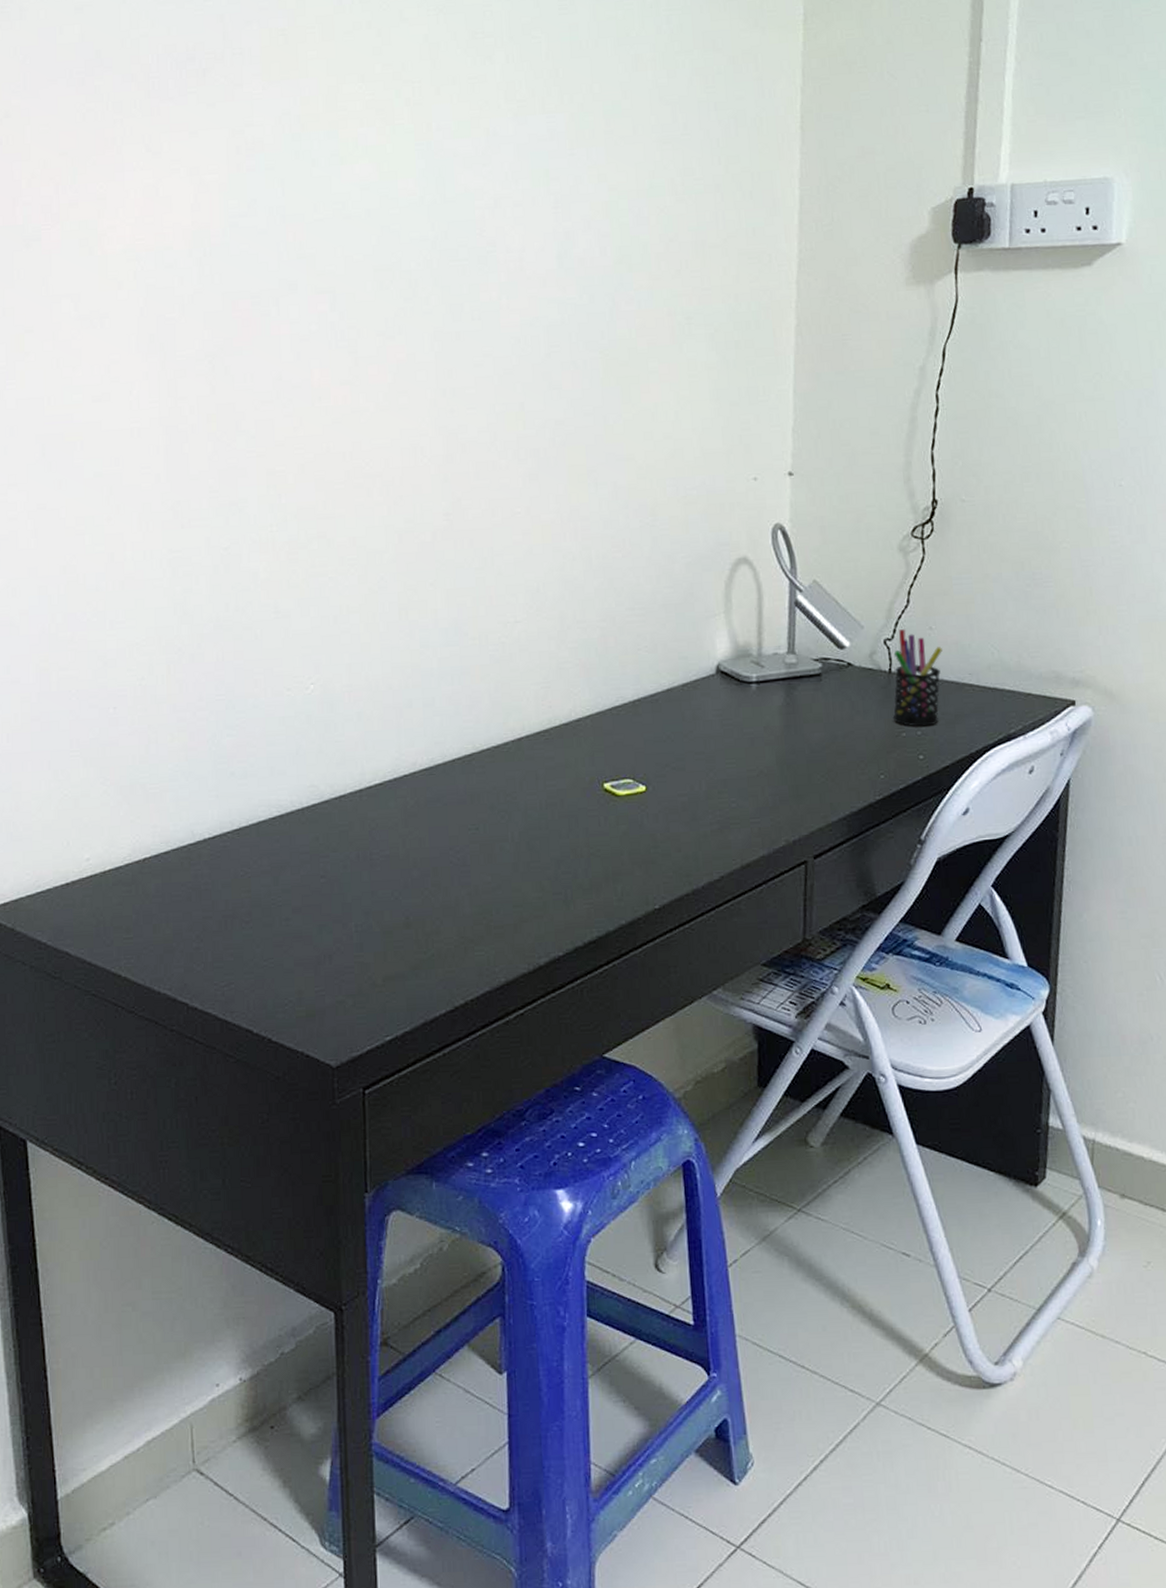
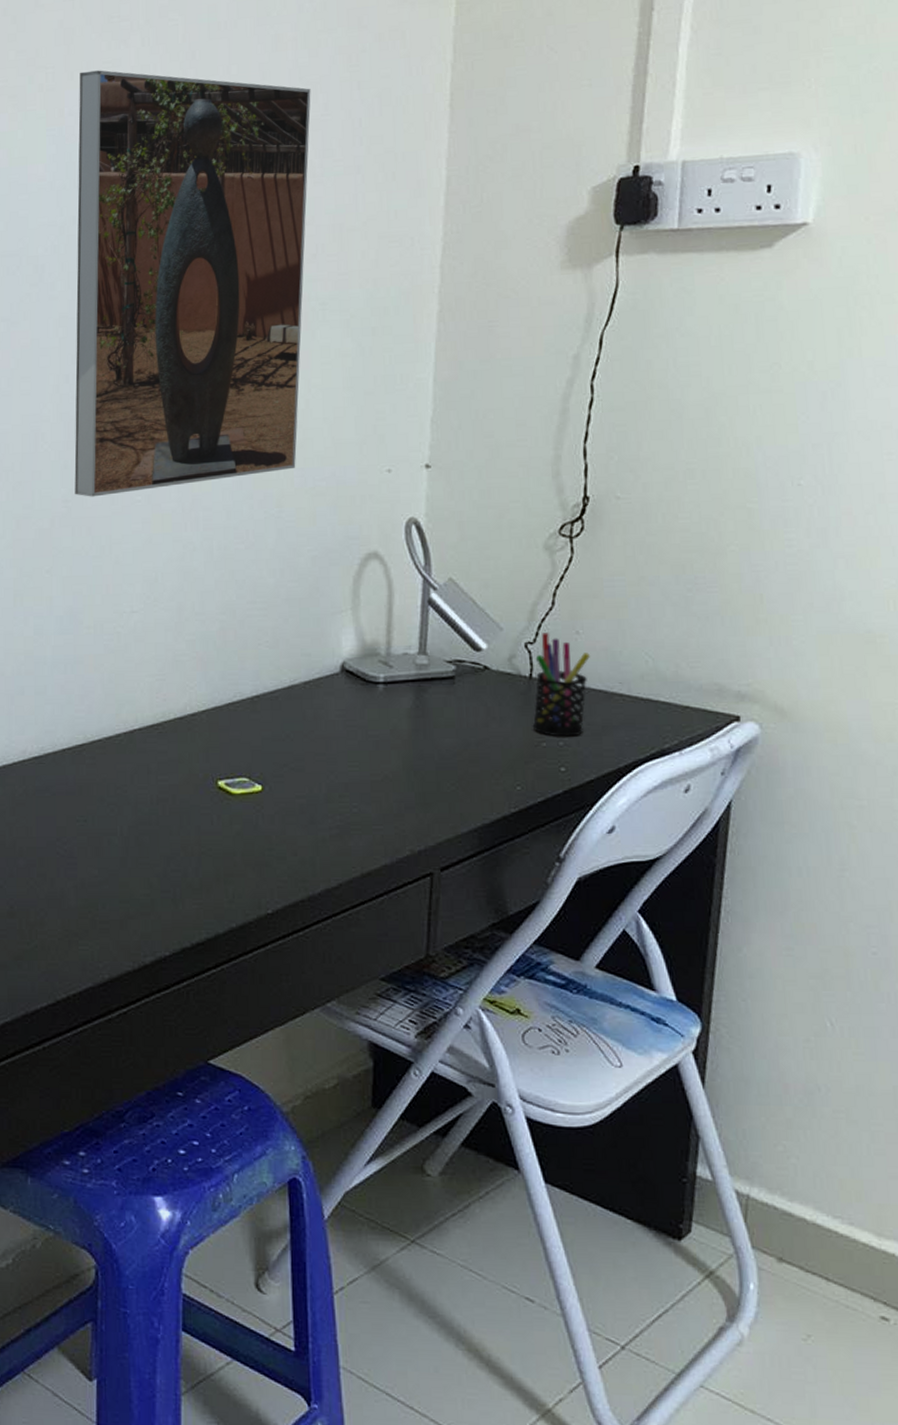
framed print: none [446,85,671,510] -> present [74,70,311,497]

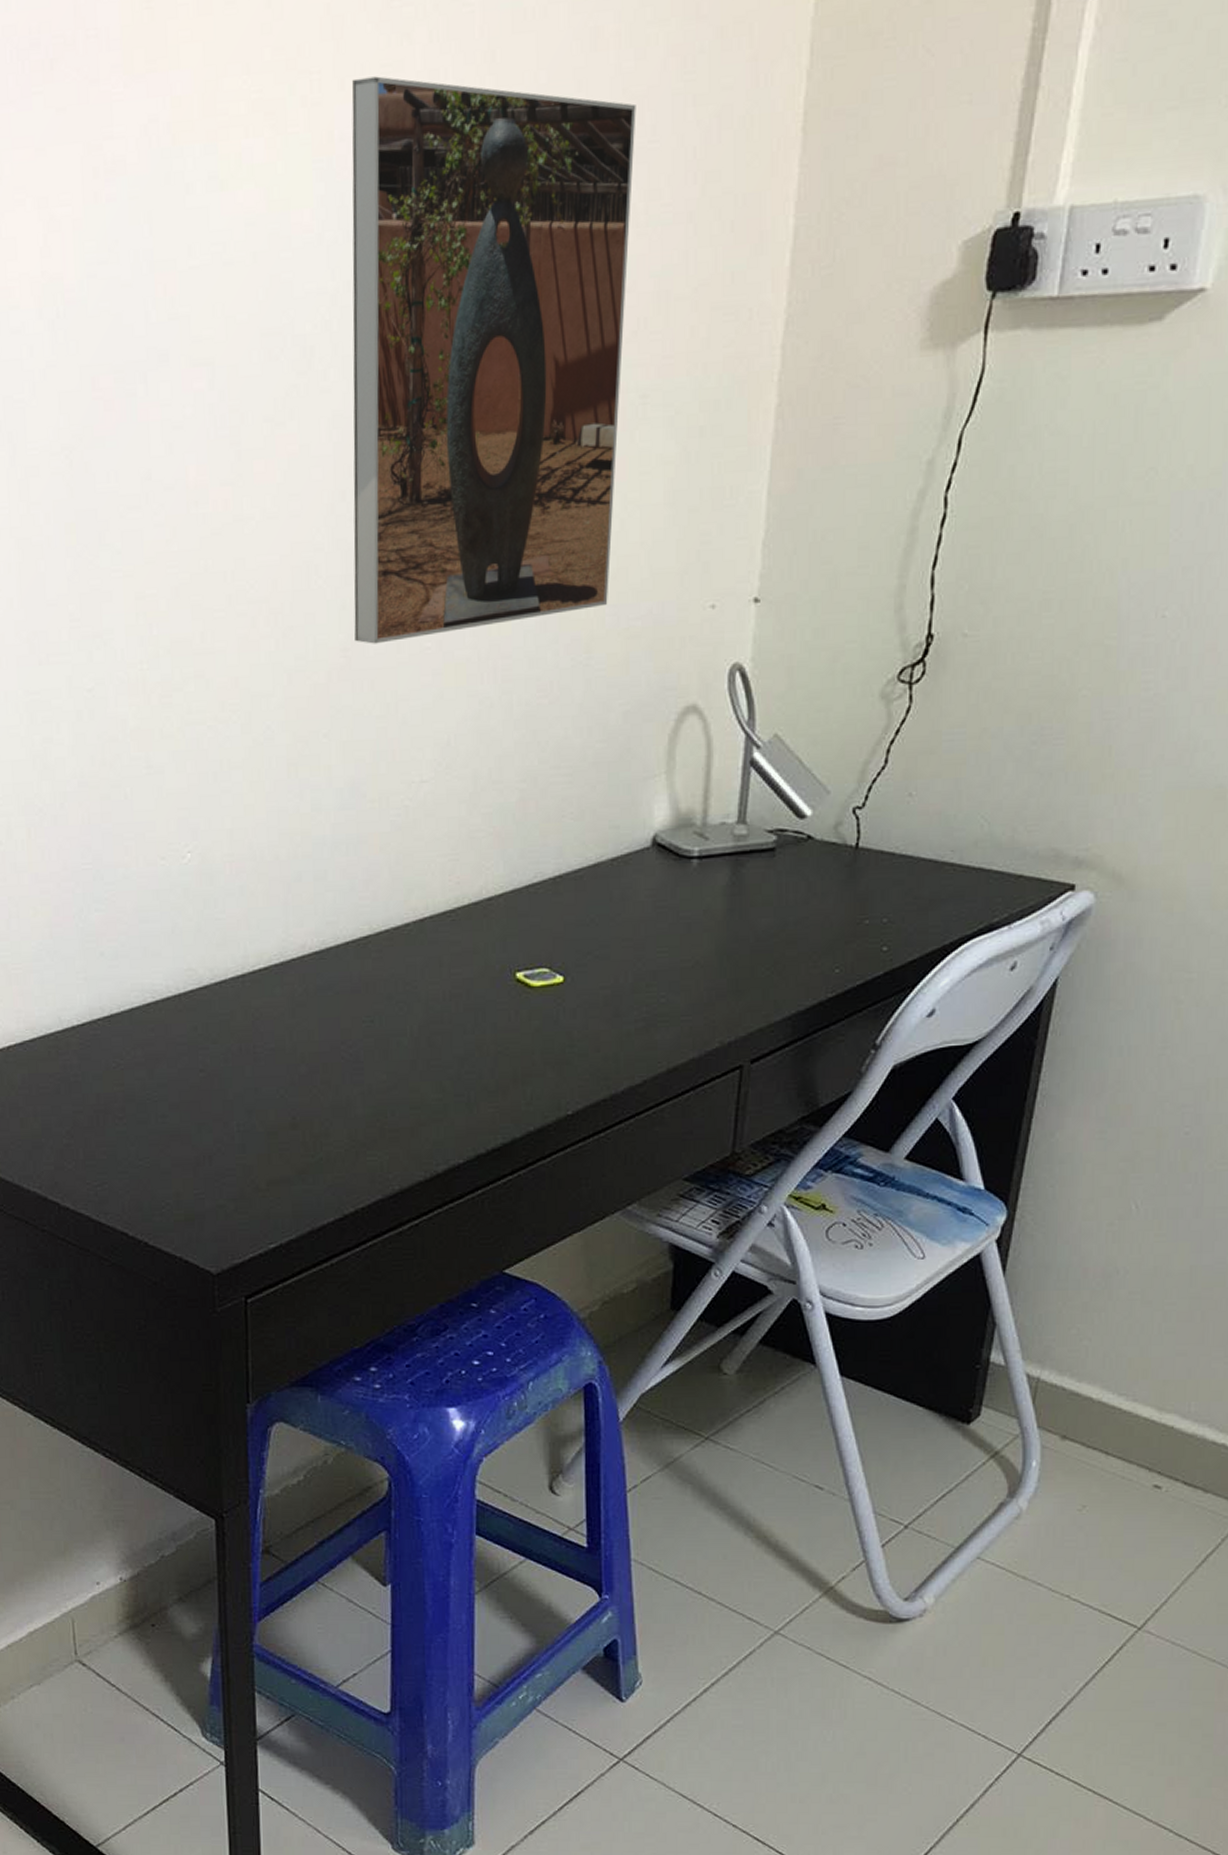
pen holder: present [532,633,590,737] -> none [855,795,922,913]

